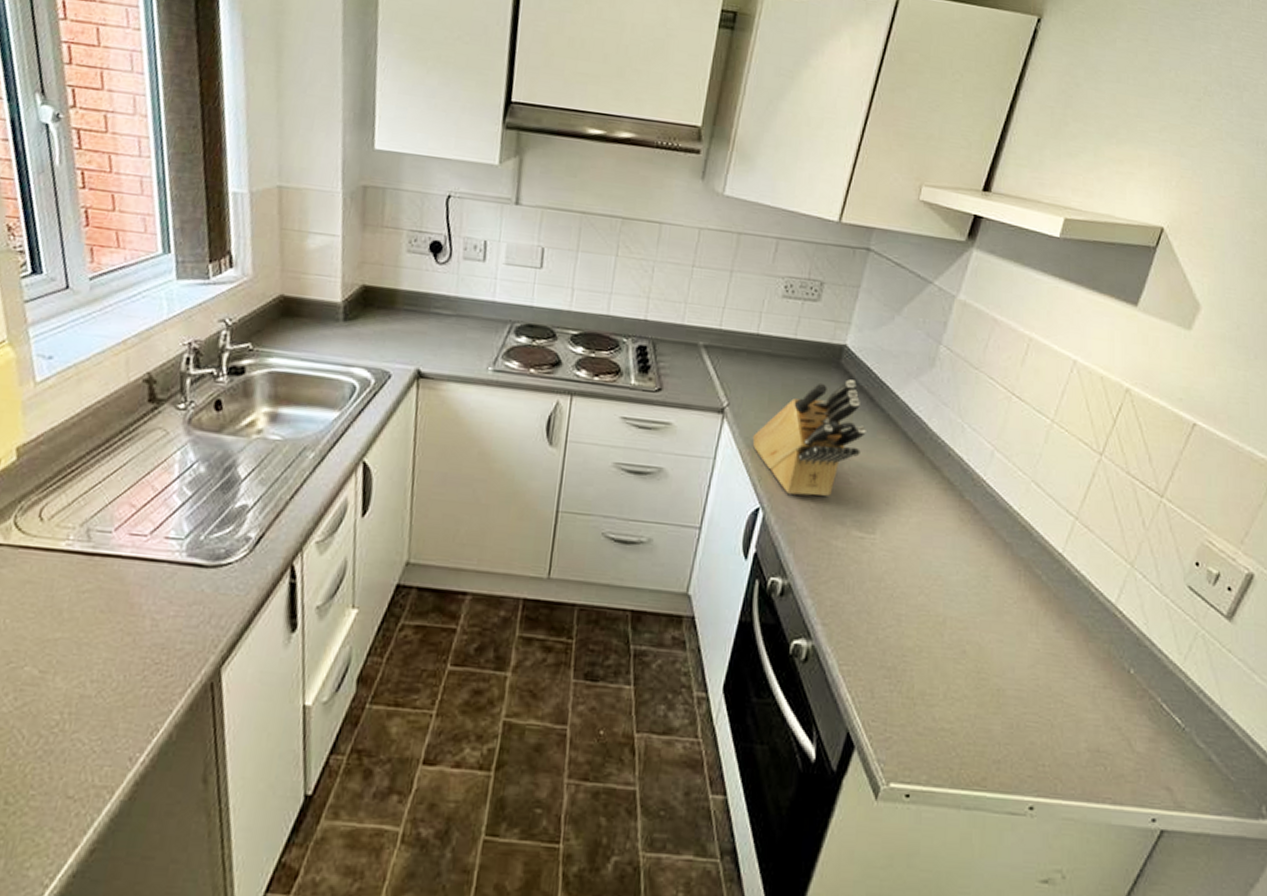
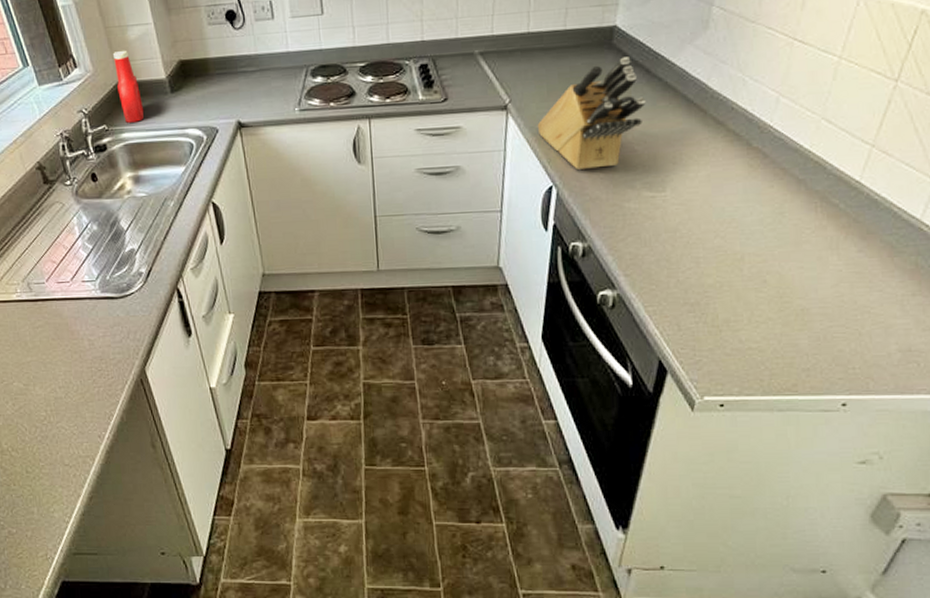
ketchup bottle: none [276,258,306,348] -> present [112,50,144,123]

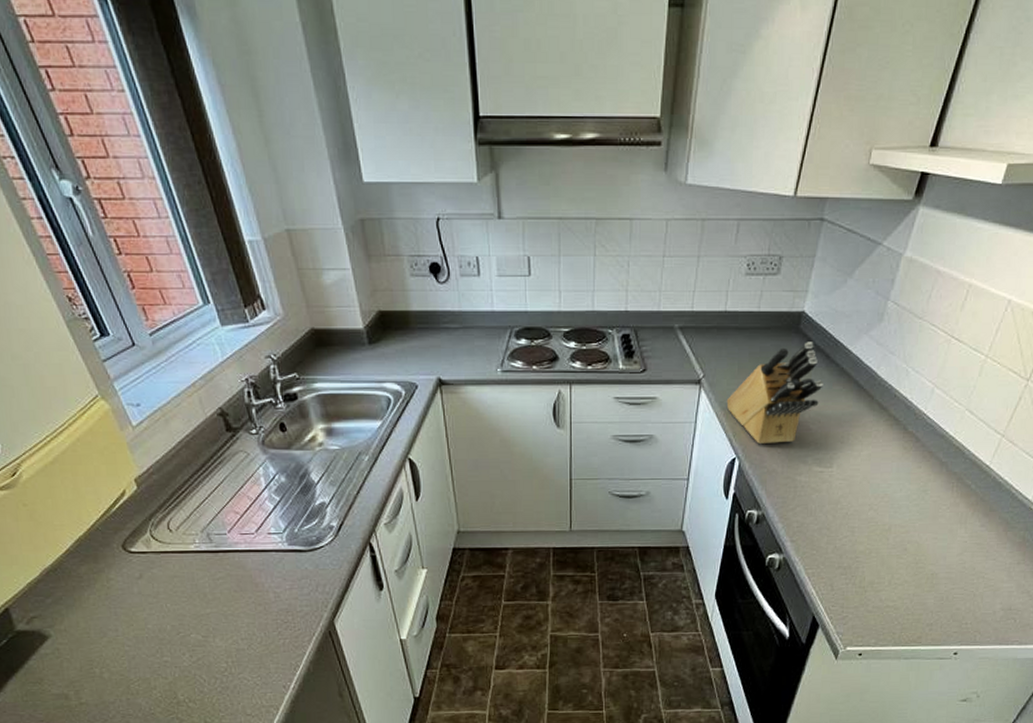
ketchup bottle: present [112,50,144,123] -> none [305,295,339,372]

